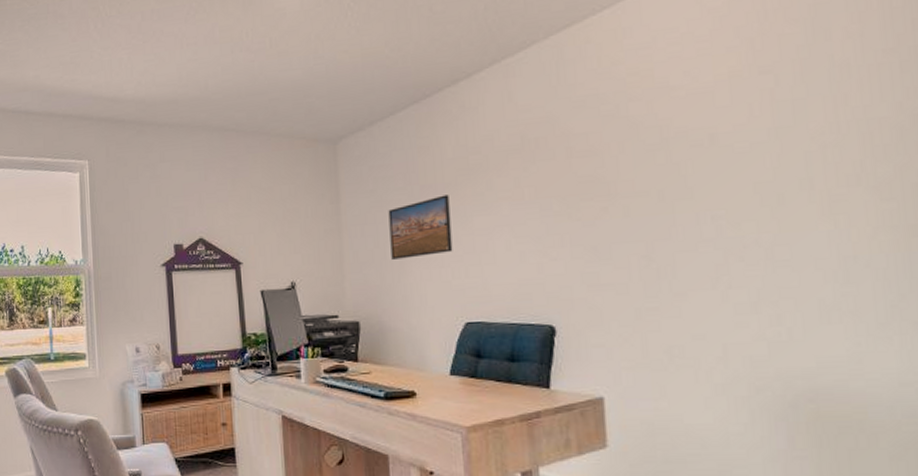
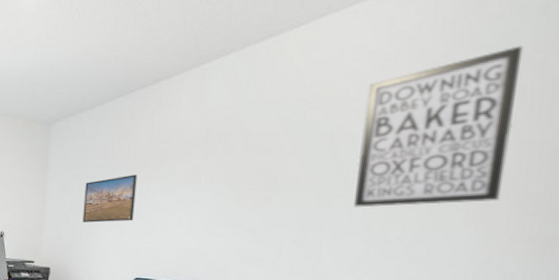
wall art: none [689,17,852,211] -> present [354,45,524,208]

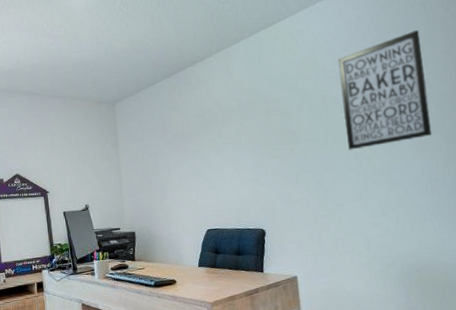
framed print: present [82,174,137,223] -> none [152,141,197,187]

